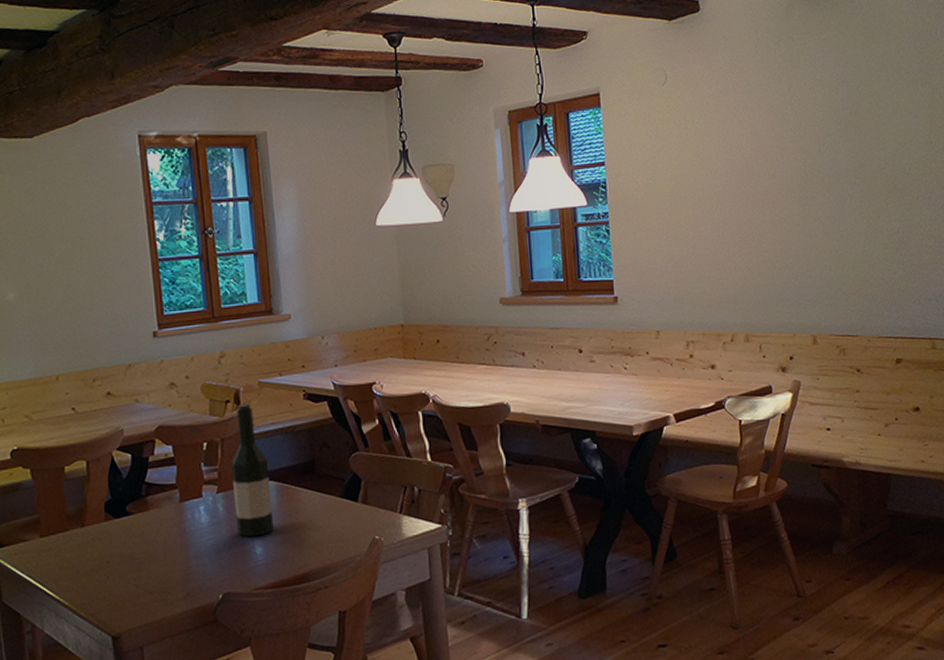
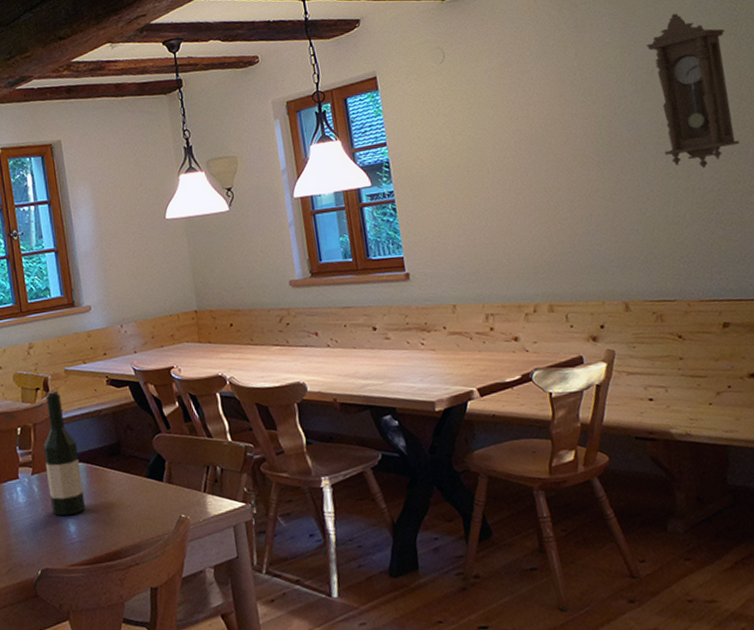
pendulum clock: none [852,57,925,211] -> present [646,13,740,169]

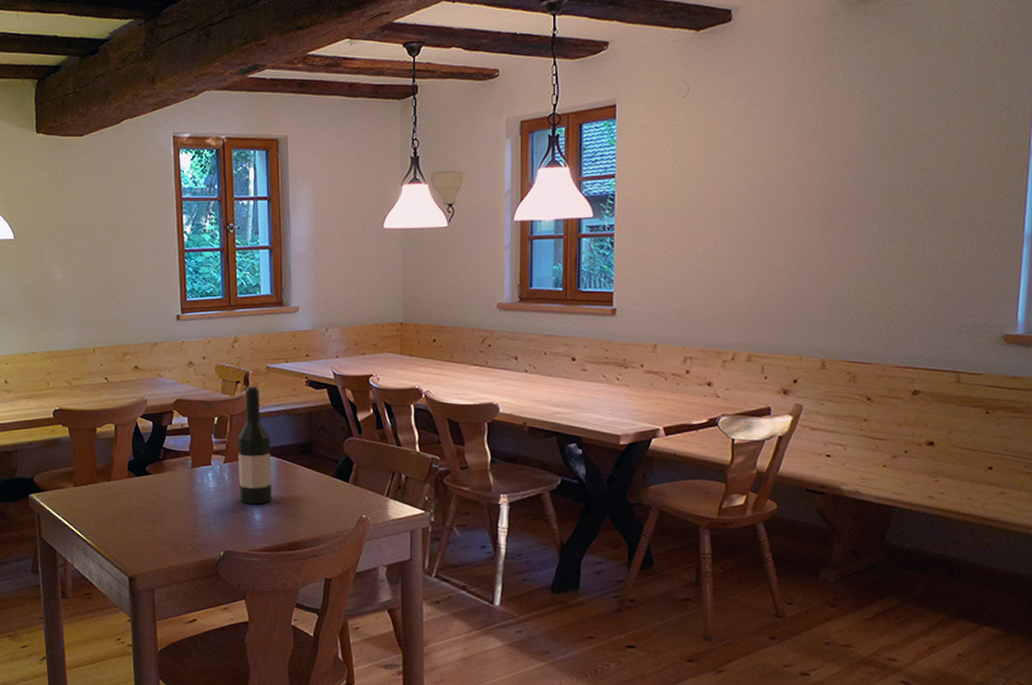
pendulum clock: present [646,13,740,169] -> none [892,71,979,236]

